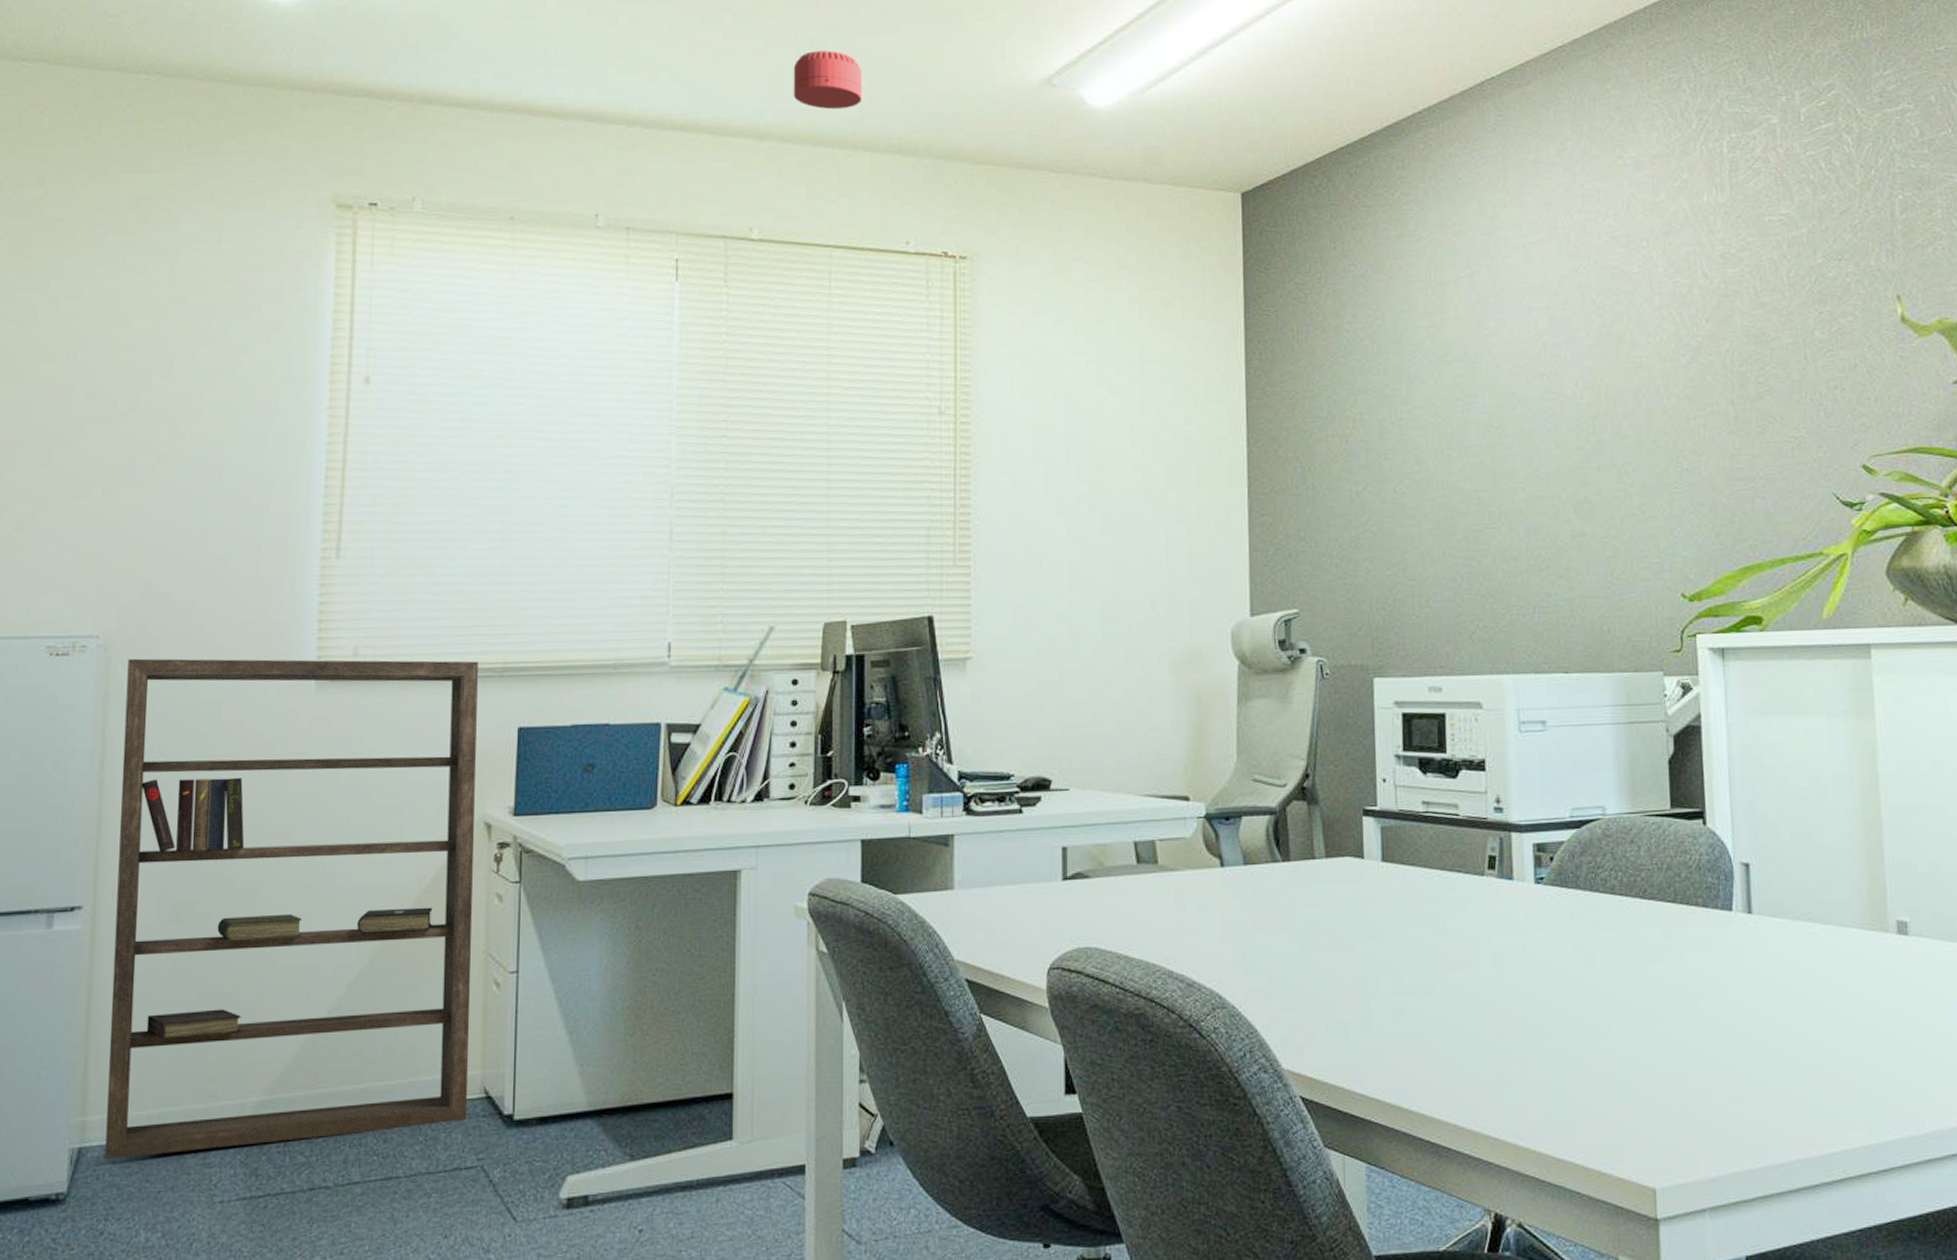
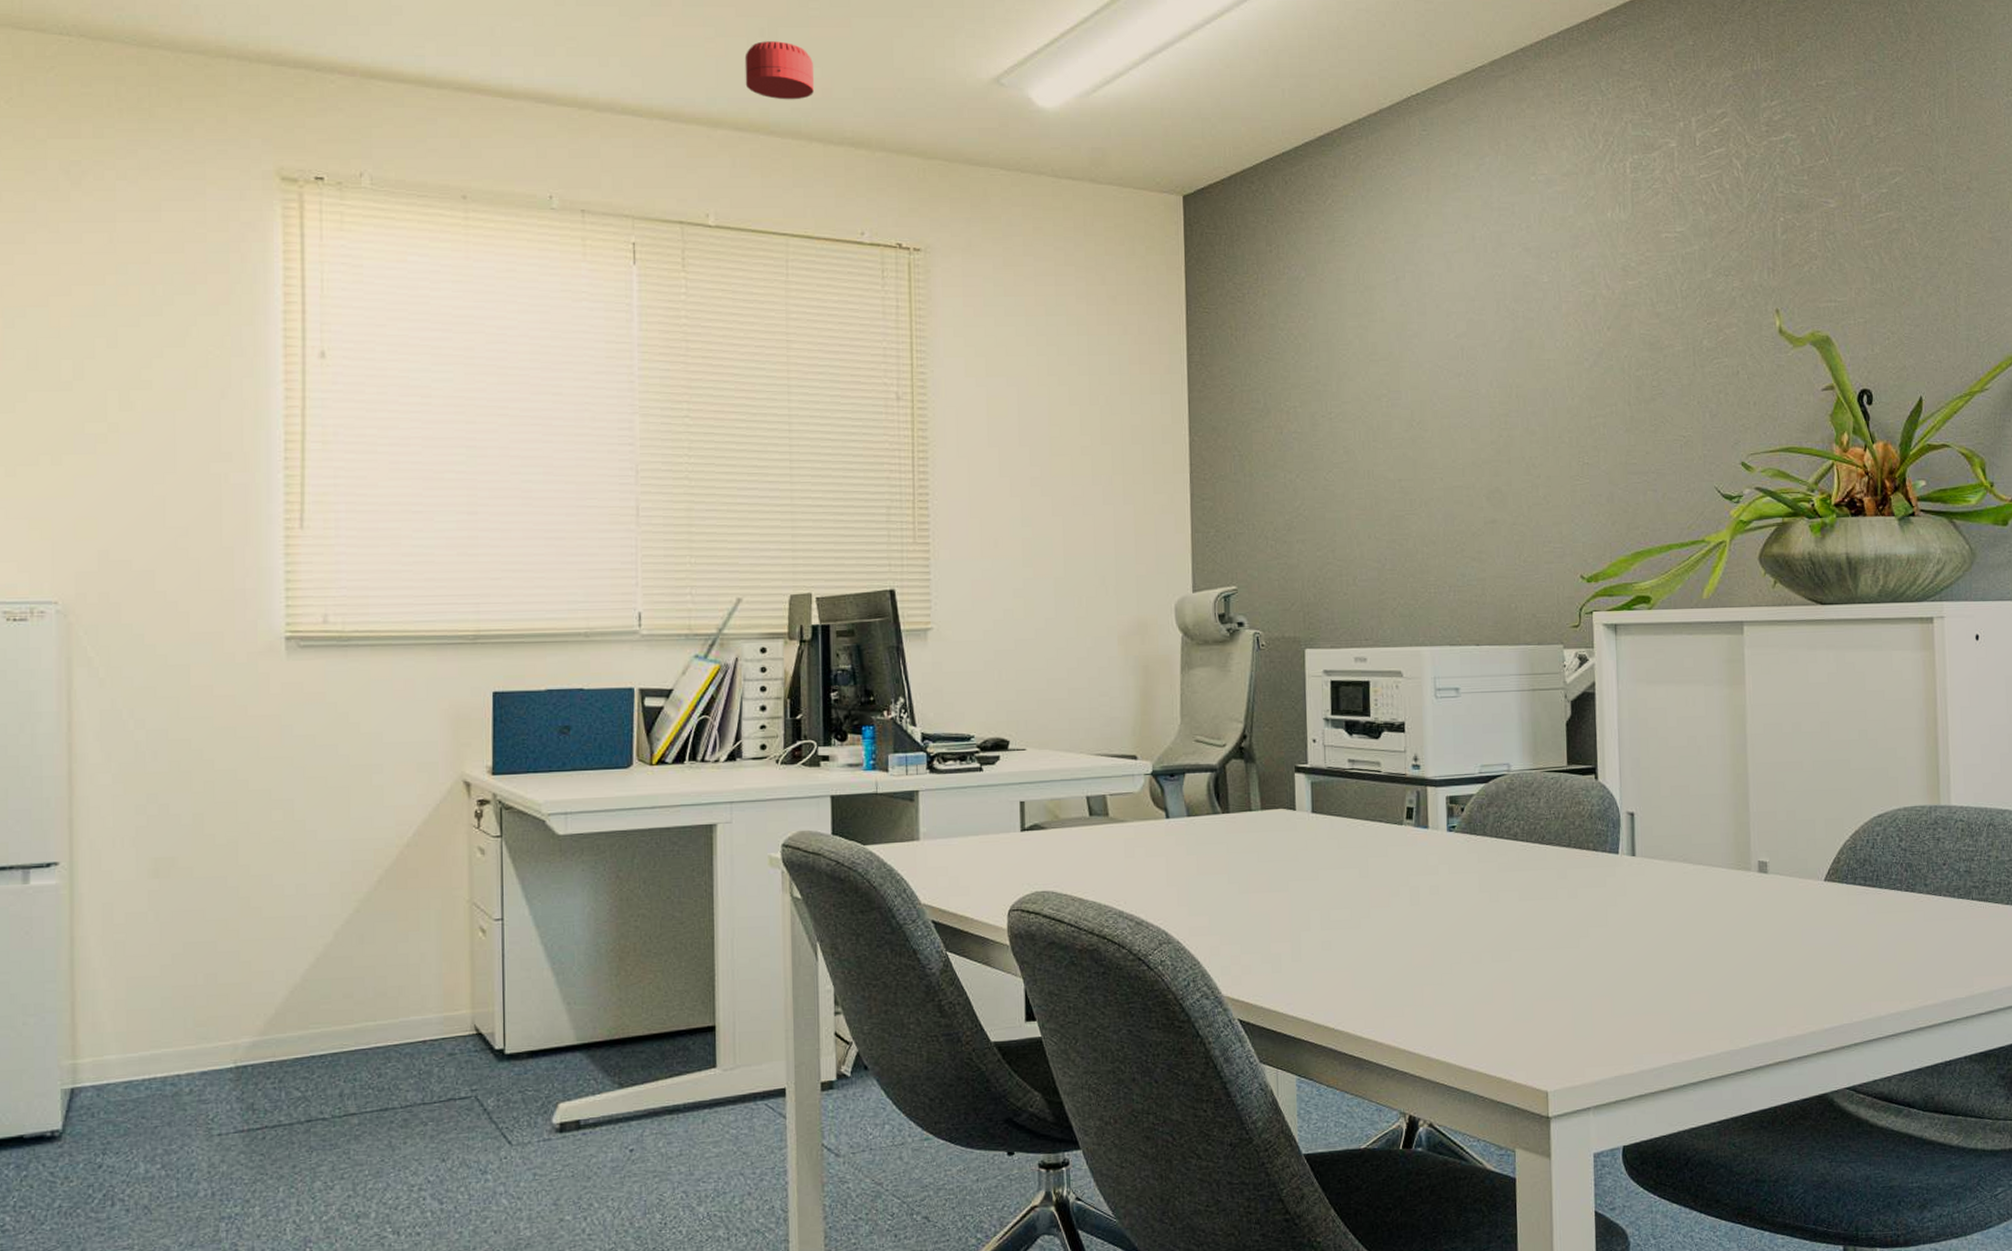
bookshelf: present [105,658,478,1160] -> none [90,624,460,1099]

